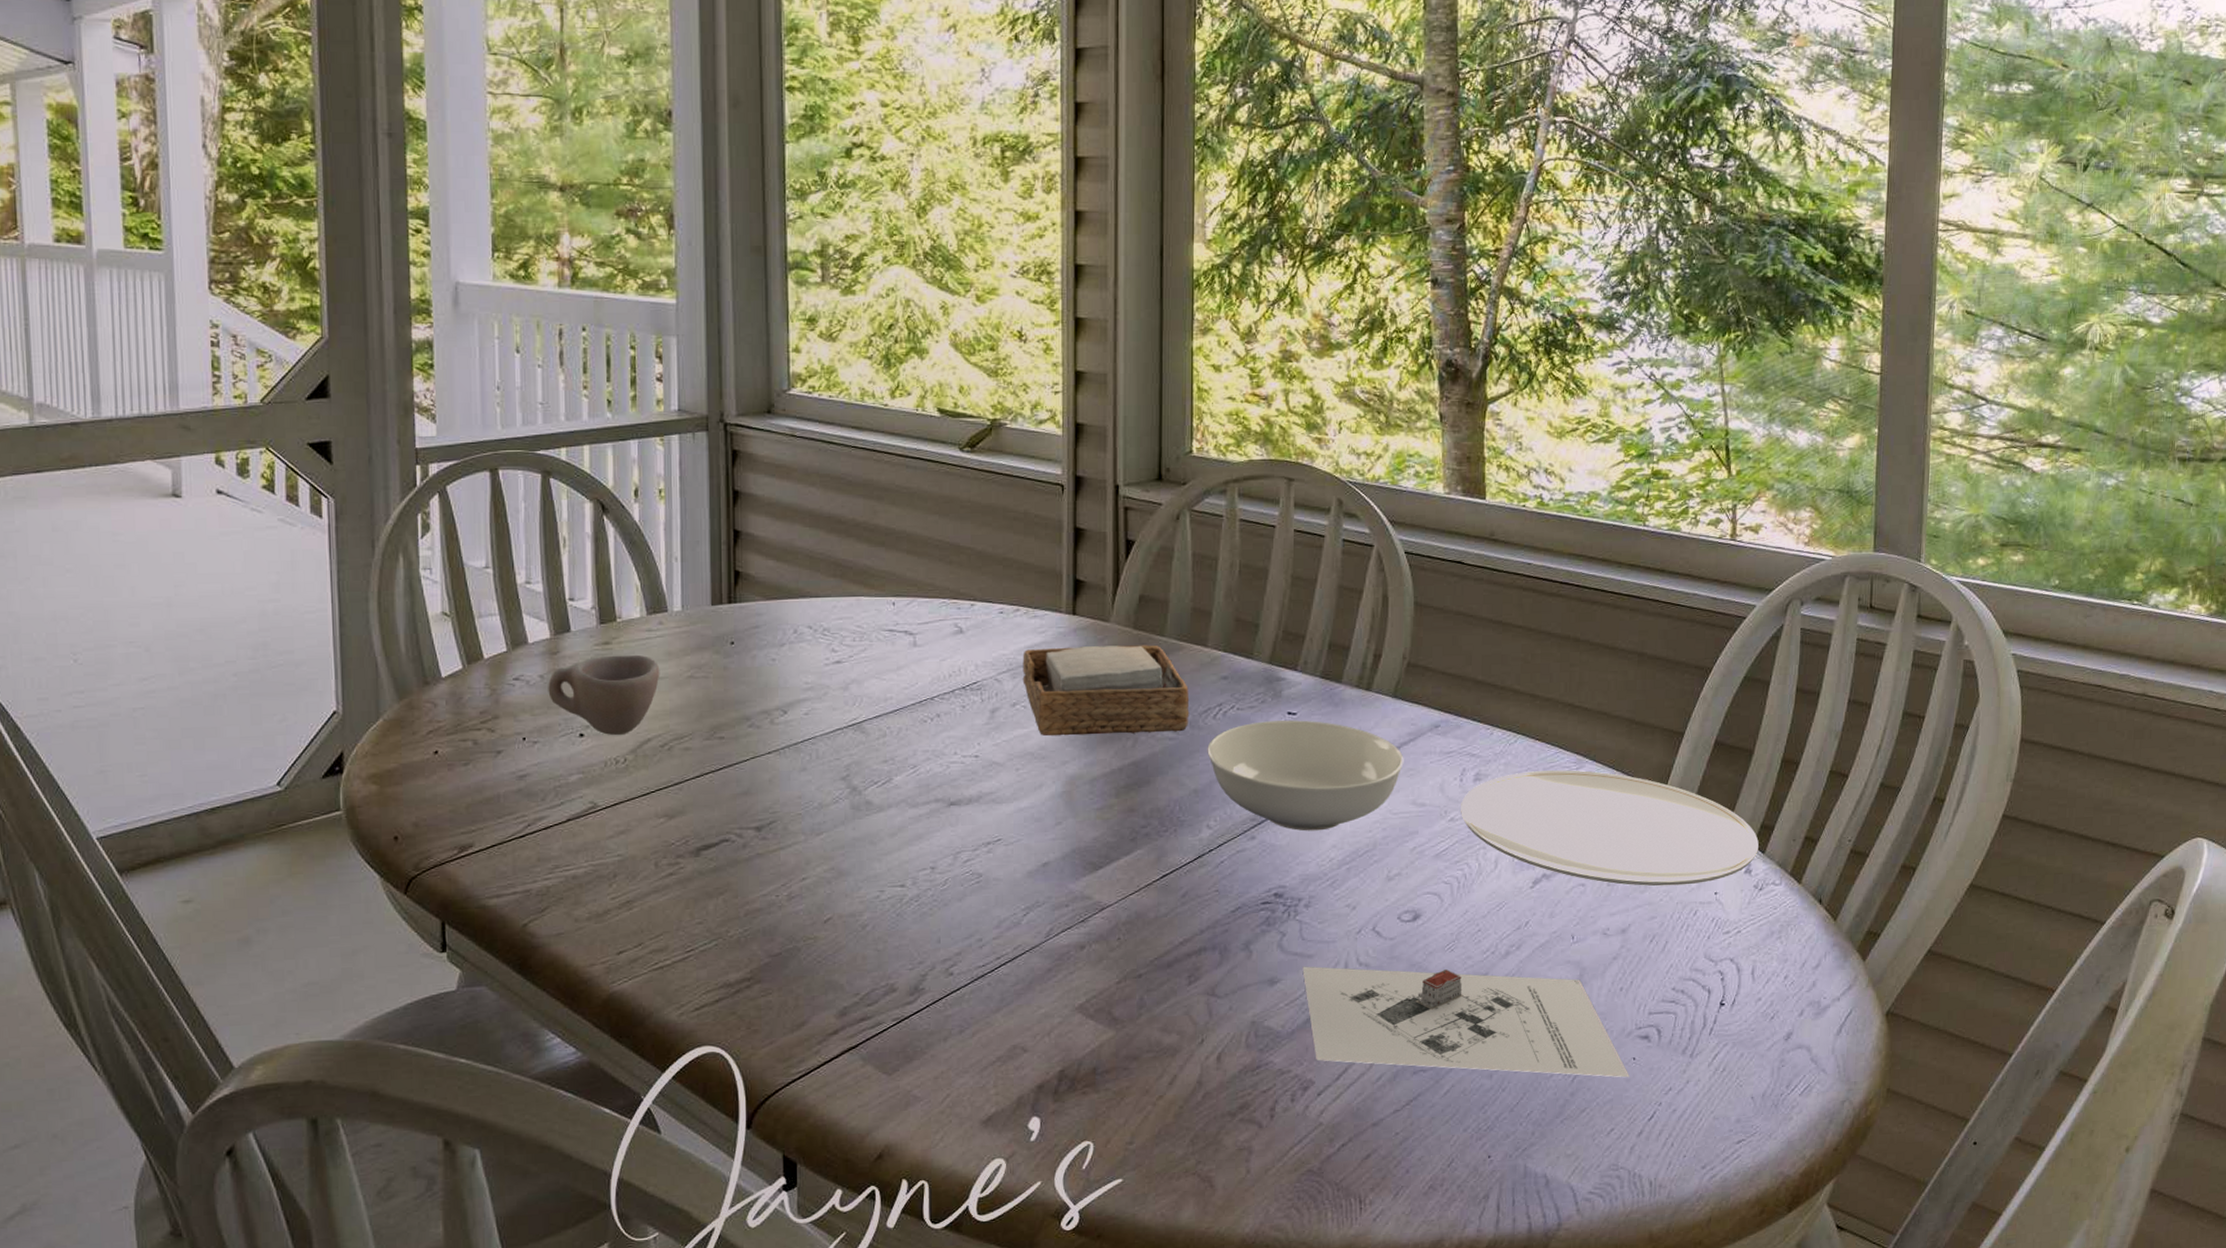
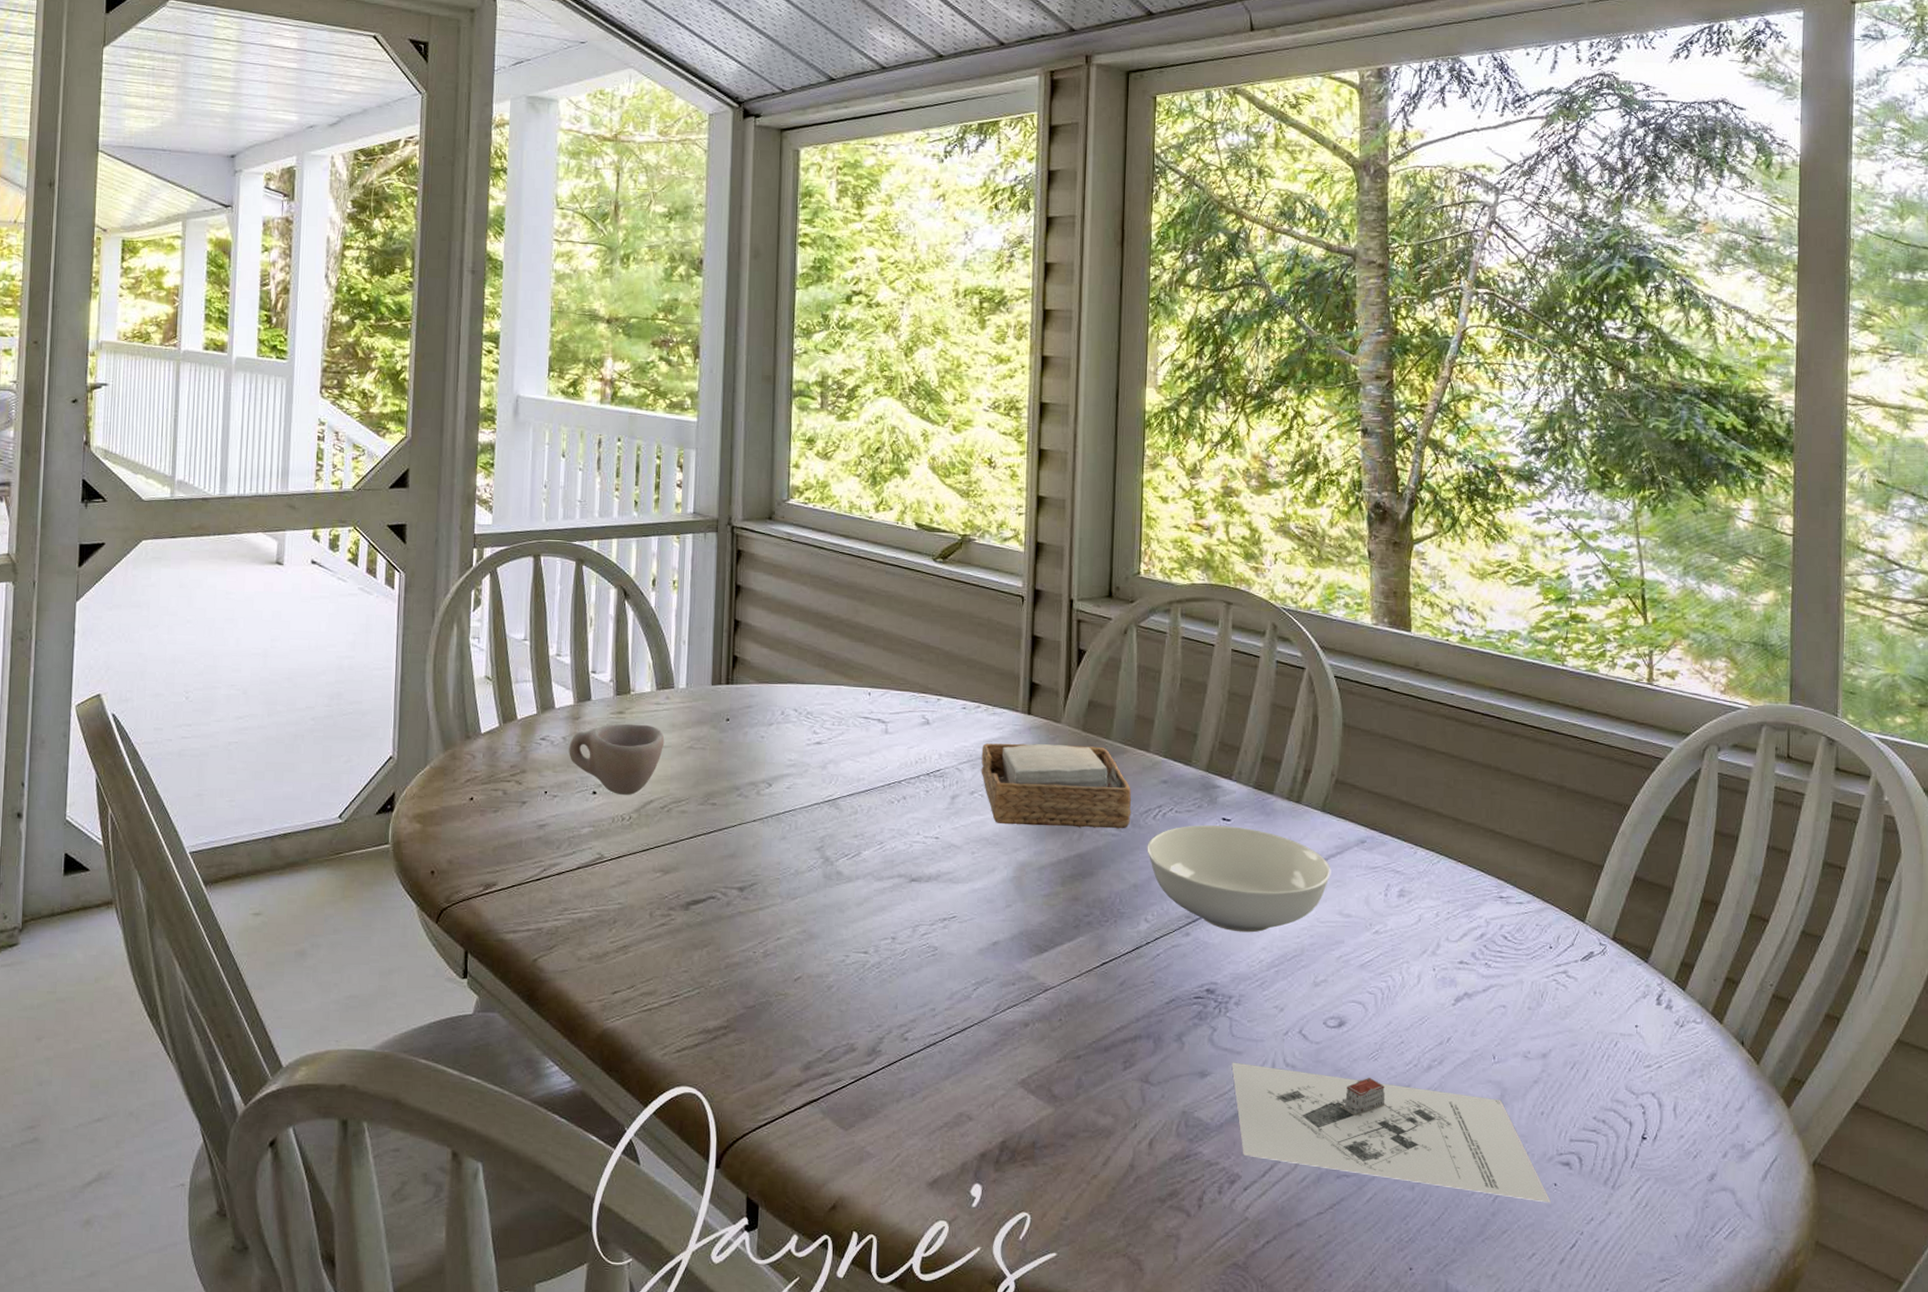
plate: present [1461,770,1759,887] -> none [1385,892,1679,1016]

